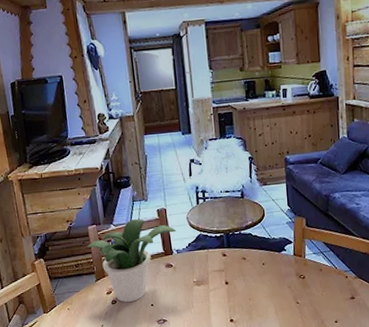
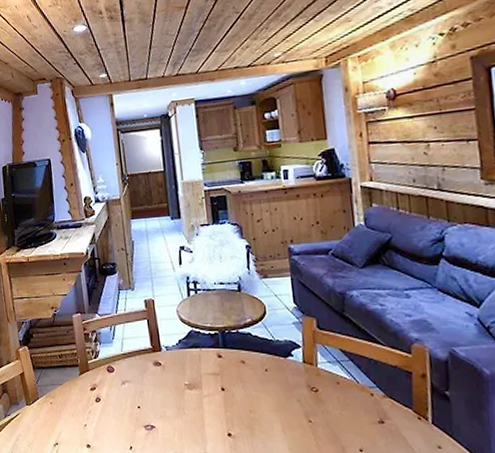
potted plant: present [87,219,177,302] -> none [71,309,166,401]

